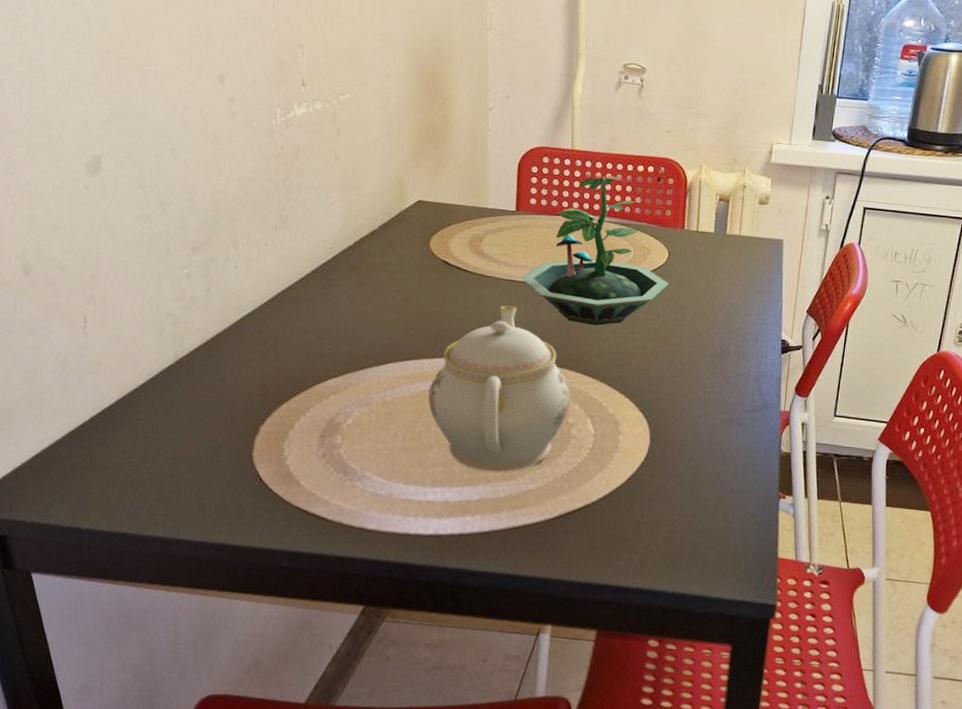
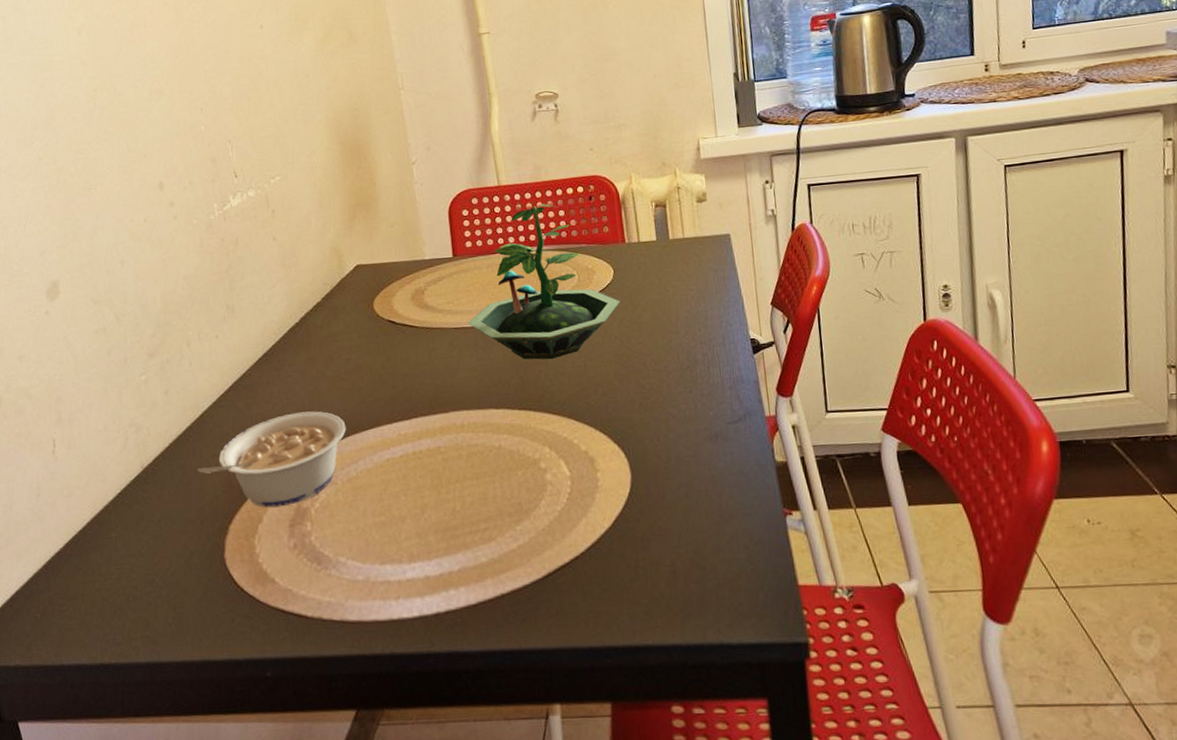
legume: none [232,332,387,418] -> present [196,411,346,508]
teapot: present [428,305,572,472] -> none [392,354,540,537]

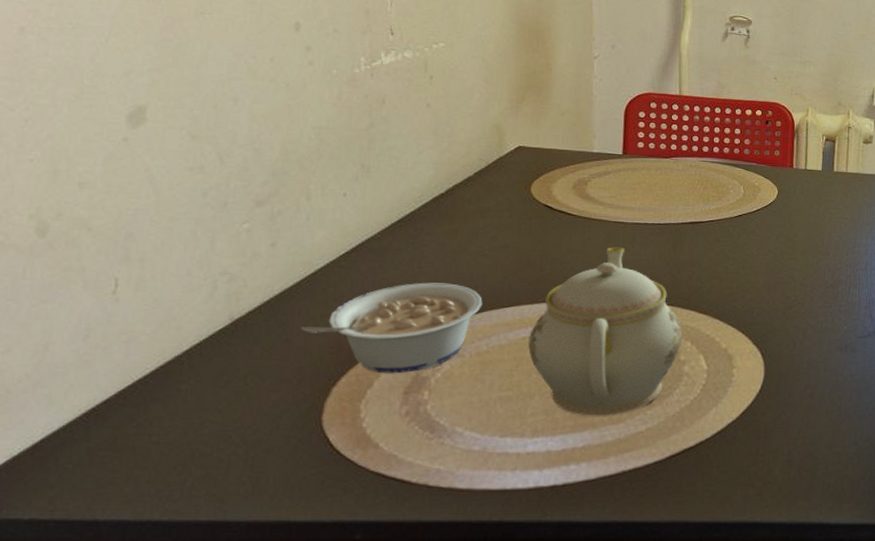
teapot: none [392,354,540,537] -> present [528,247,683,416]
terrarium: present [468,204,620,360] -> none [629,120,780,263]

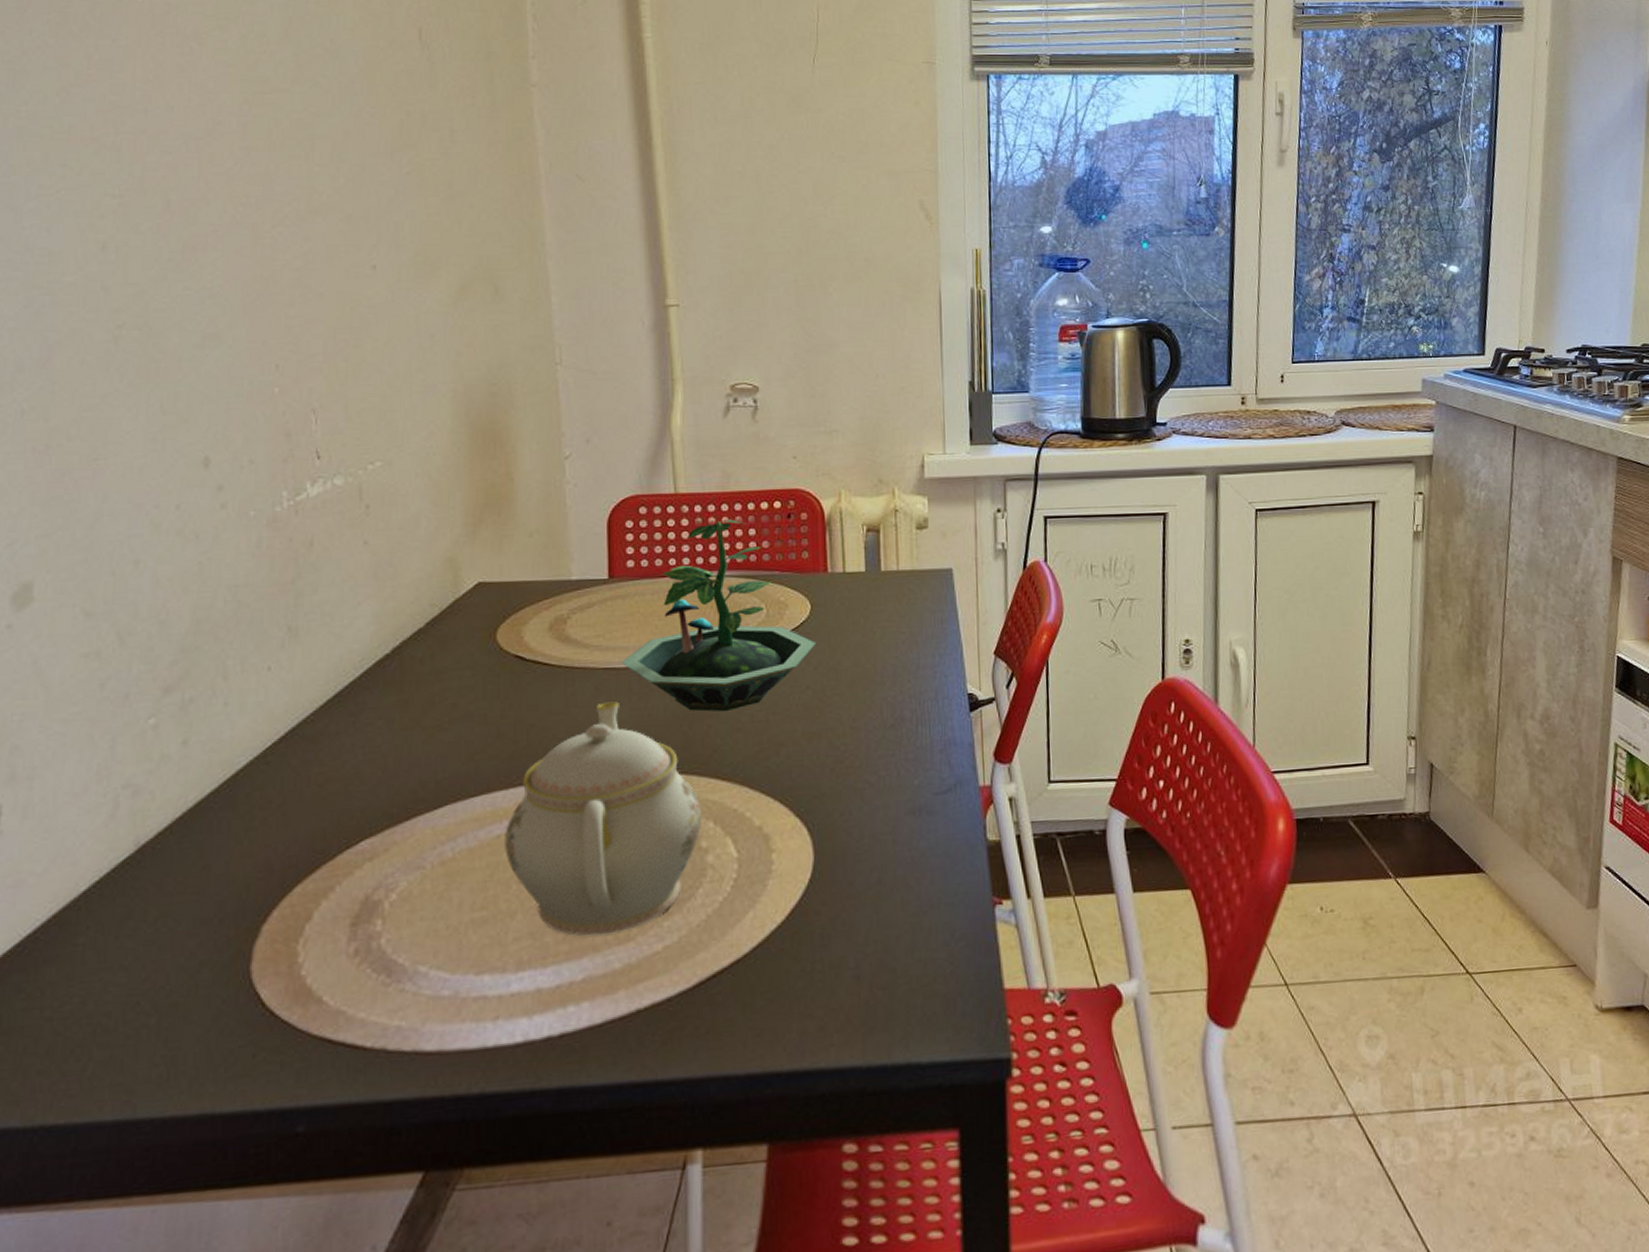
legume: present [300,282,483,374] -> none [220,771,444,901]
terrarium: none [629,120,780,263] -> present [622,519,816,712]

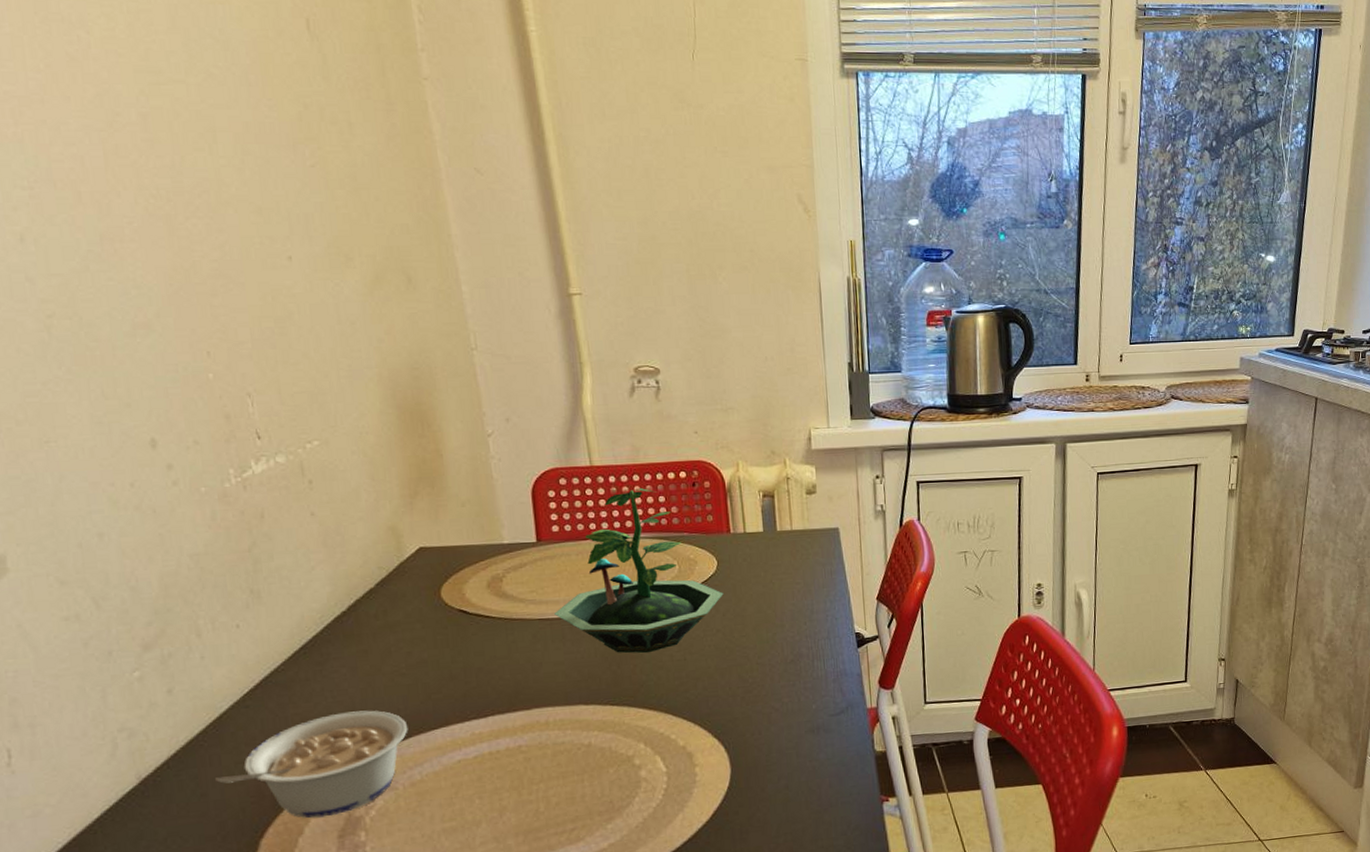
legume: none [220,771,444,901] -> present [214,710,408,818]
teapot: present [505,701,703,936] -> none [464,647,635,839]

